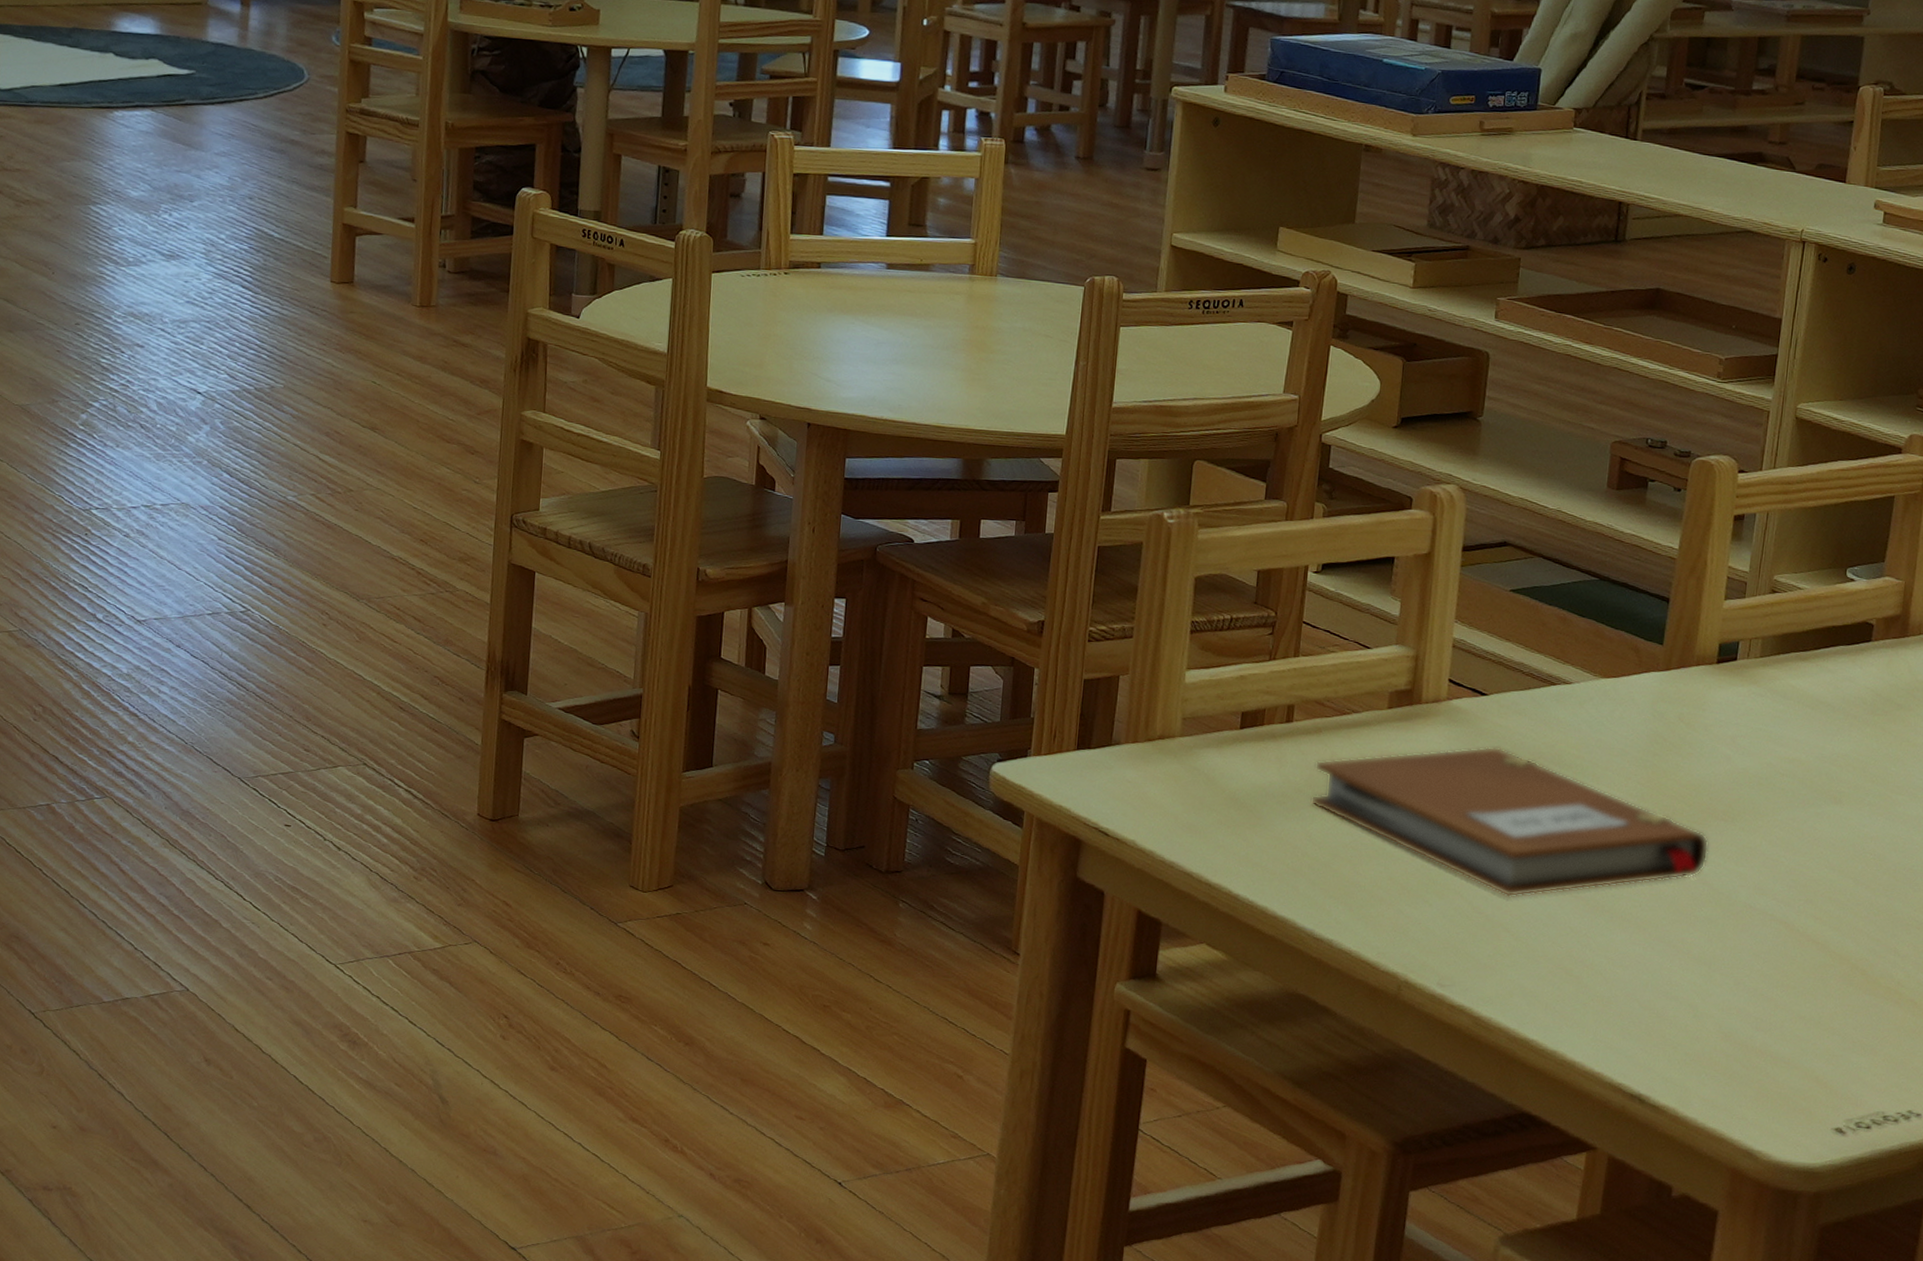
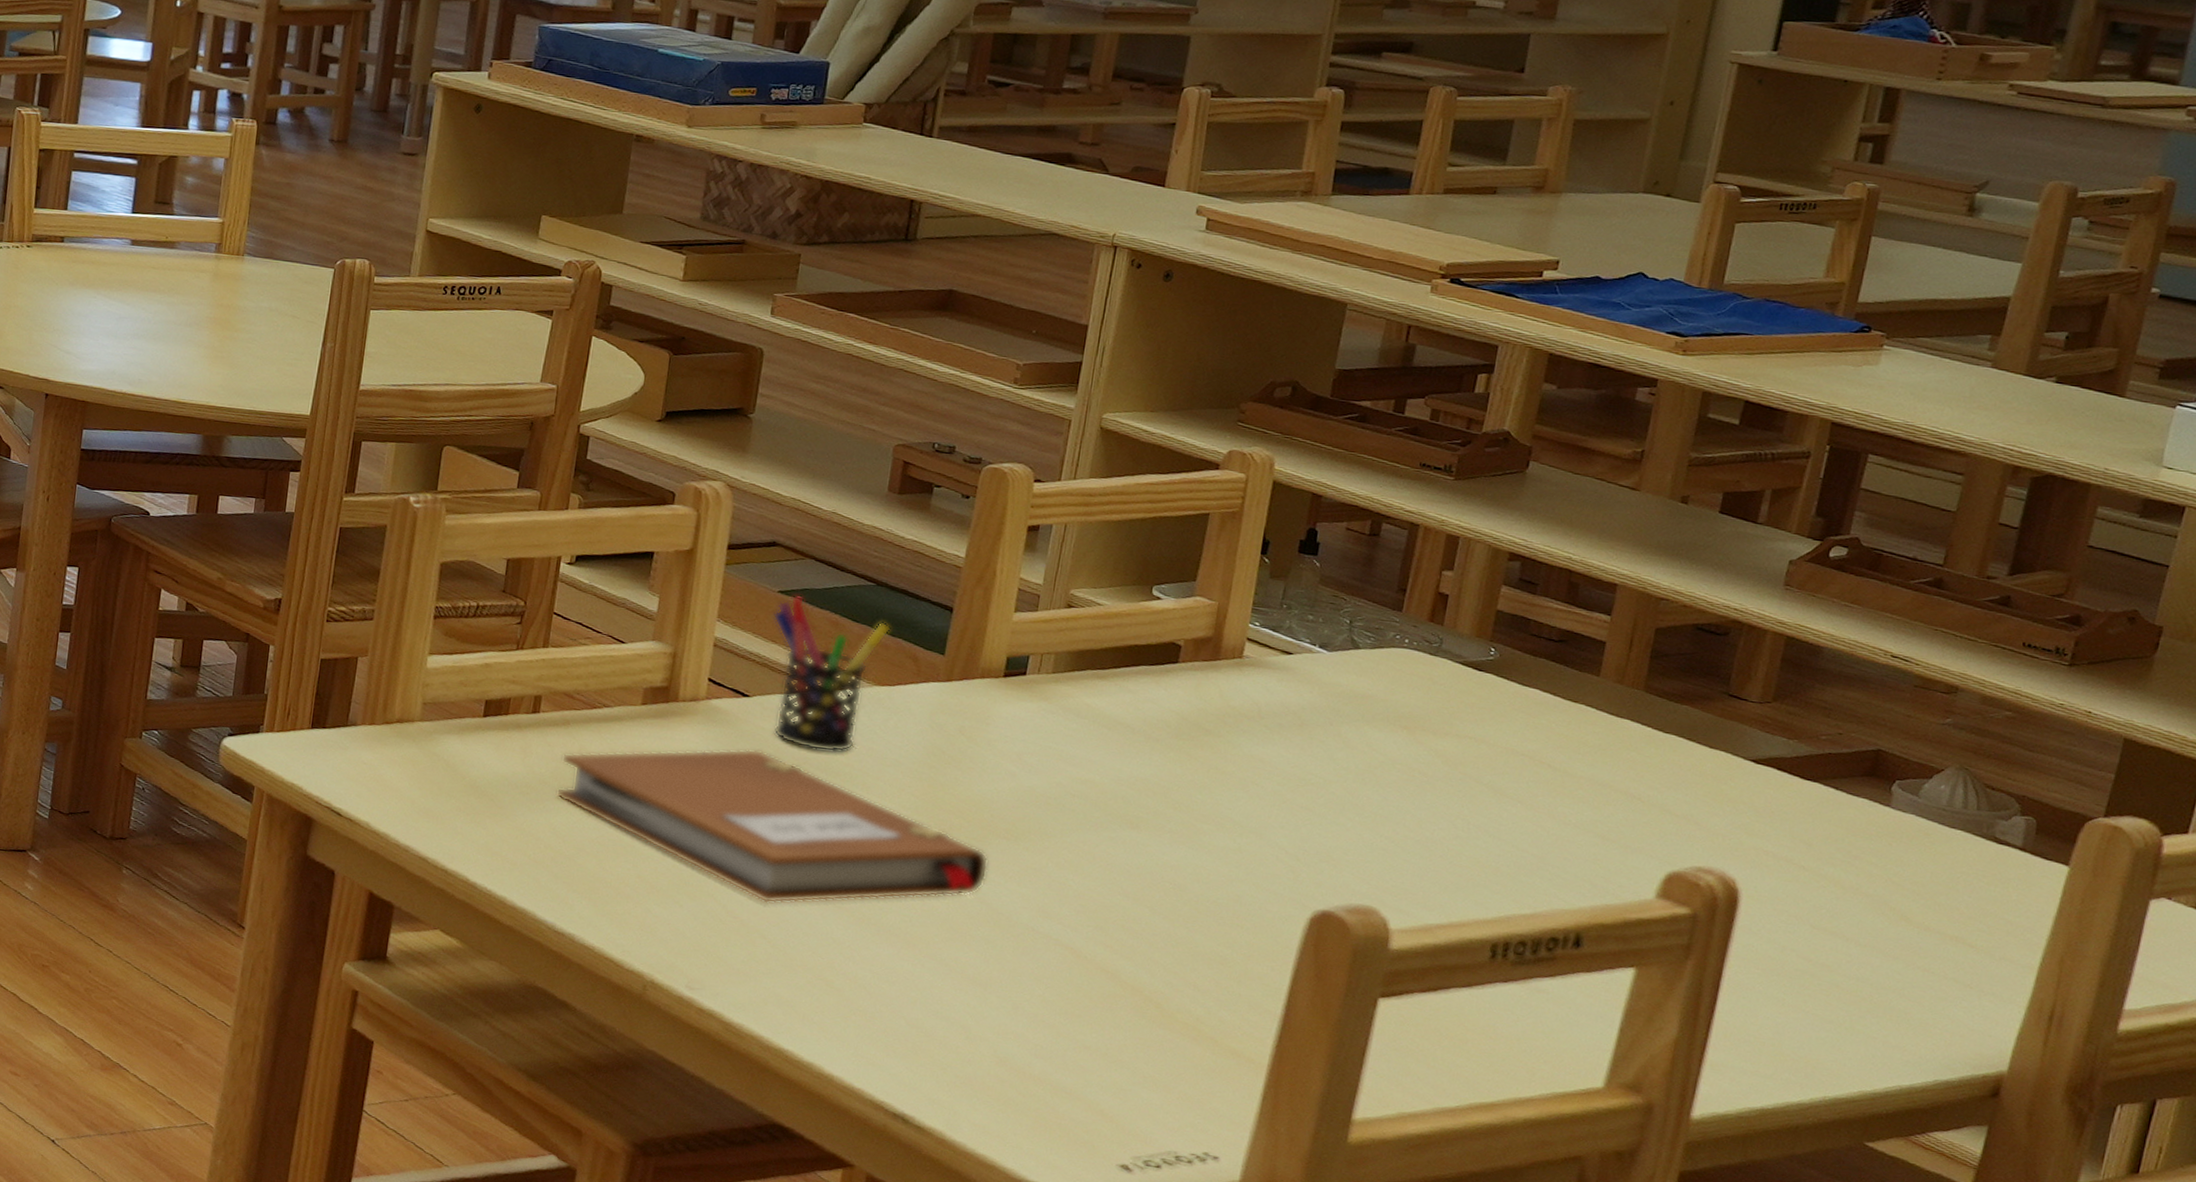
pen holder: none [1505,593,1614,746] -> present [772,595,891,753]

